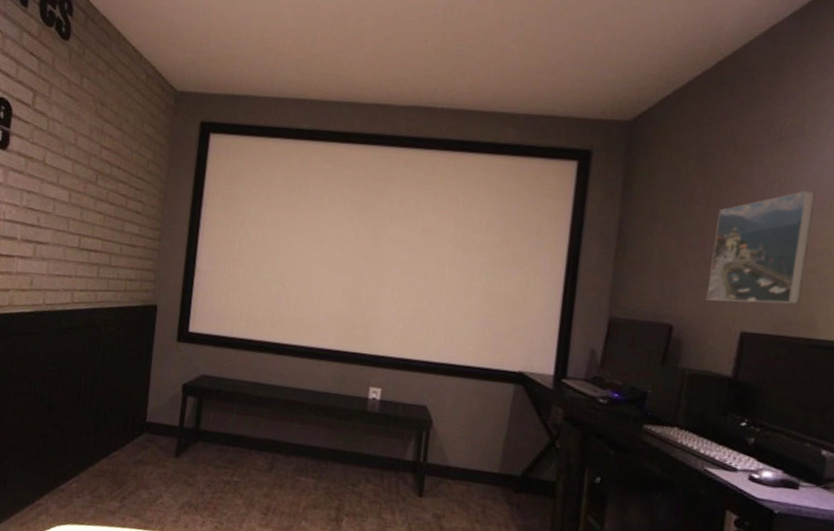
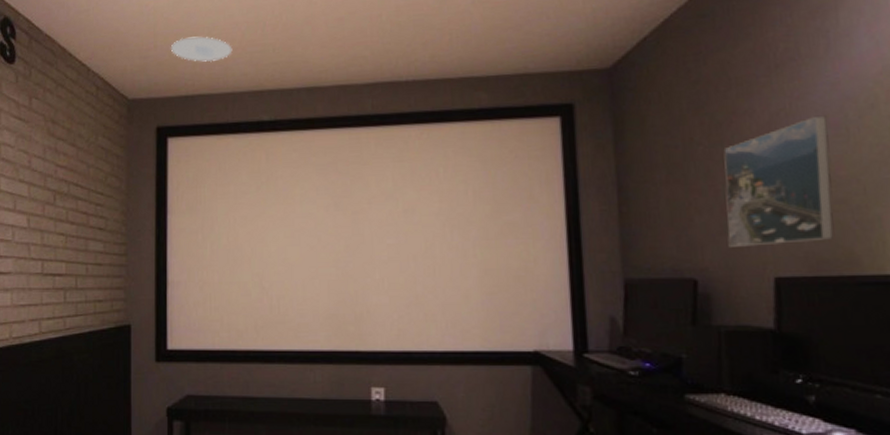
recessed light: none [223,37,282,65] -> present [171,36,233,62]

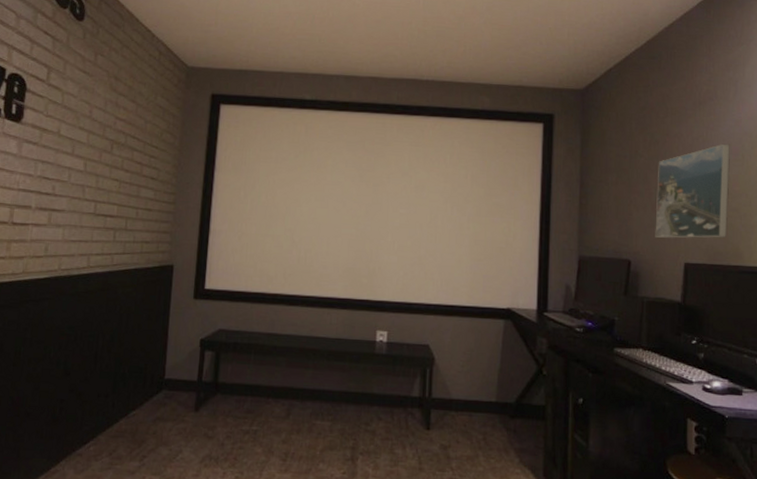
recessed light: present [171,36,233,62] -> none [230,19,284,44]

